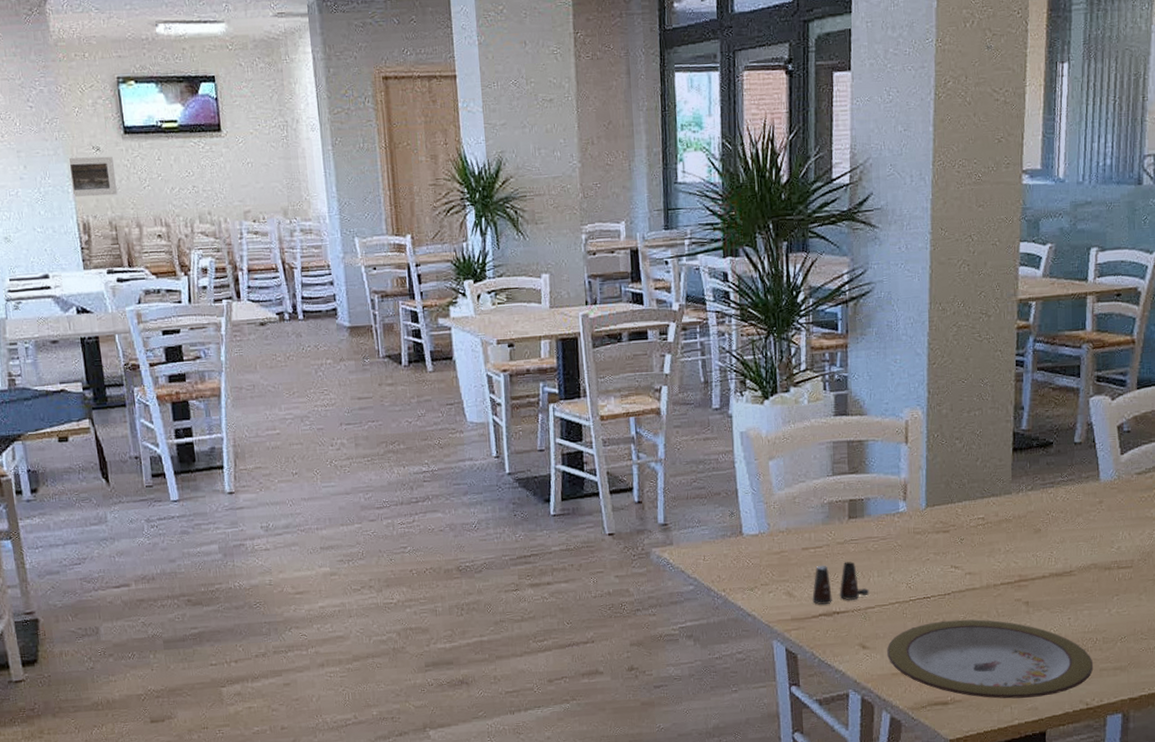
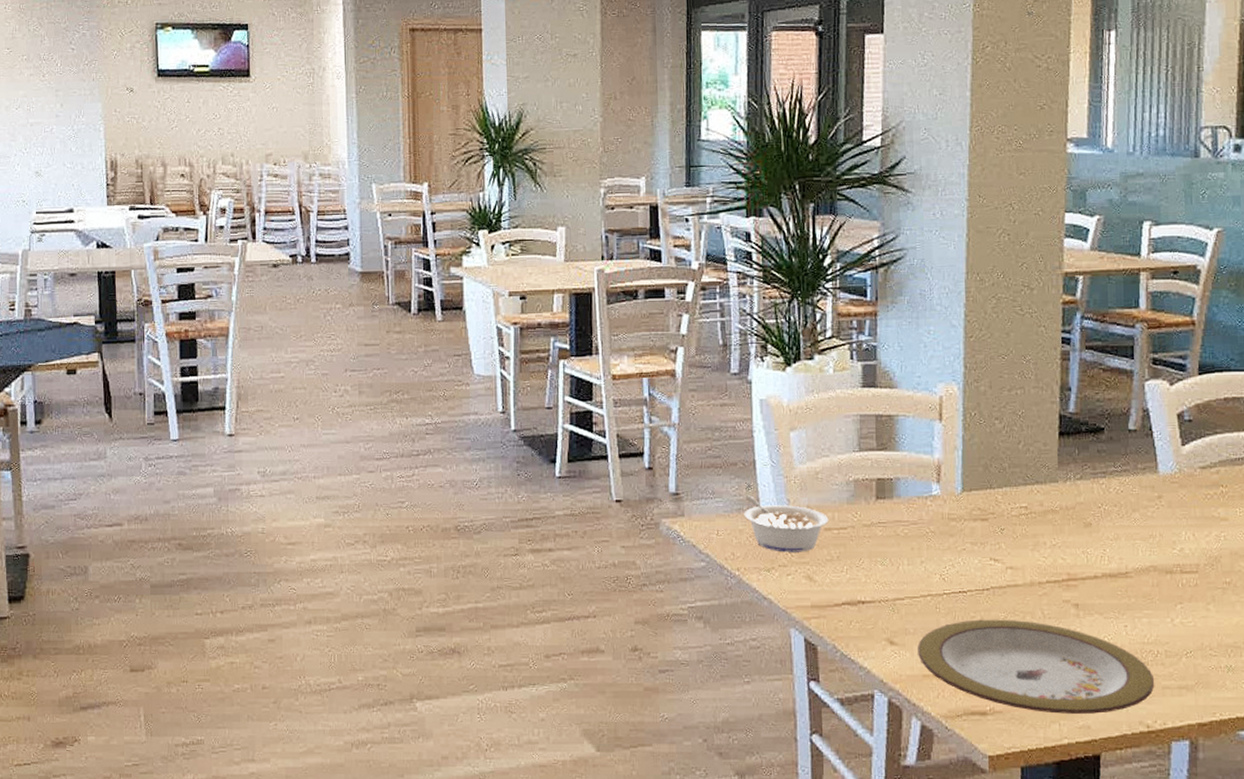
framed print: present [67,156,118,197] -> none [102,97,147,136]
legume: none [728,522,806,572] -> present [744,495,829,552]
salt shaker: present [812,561,870,605] -> none [835,546,899,592]

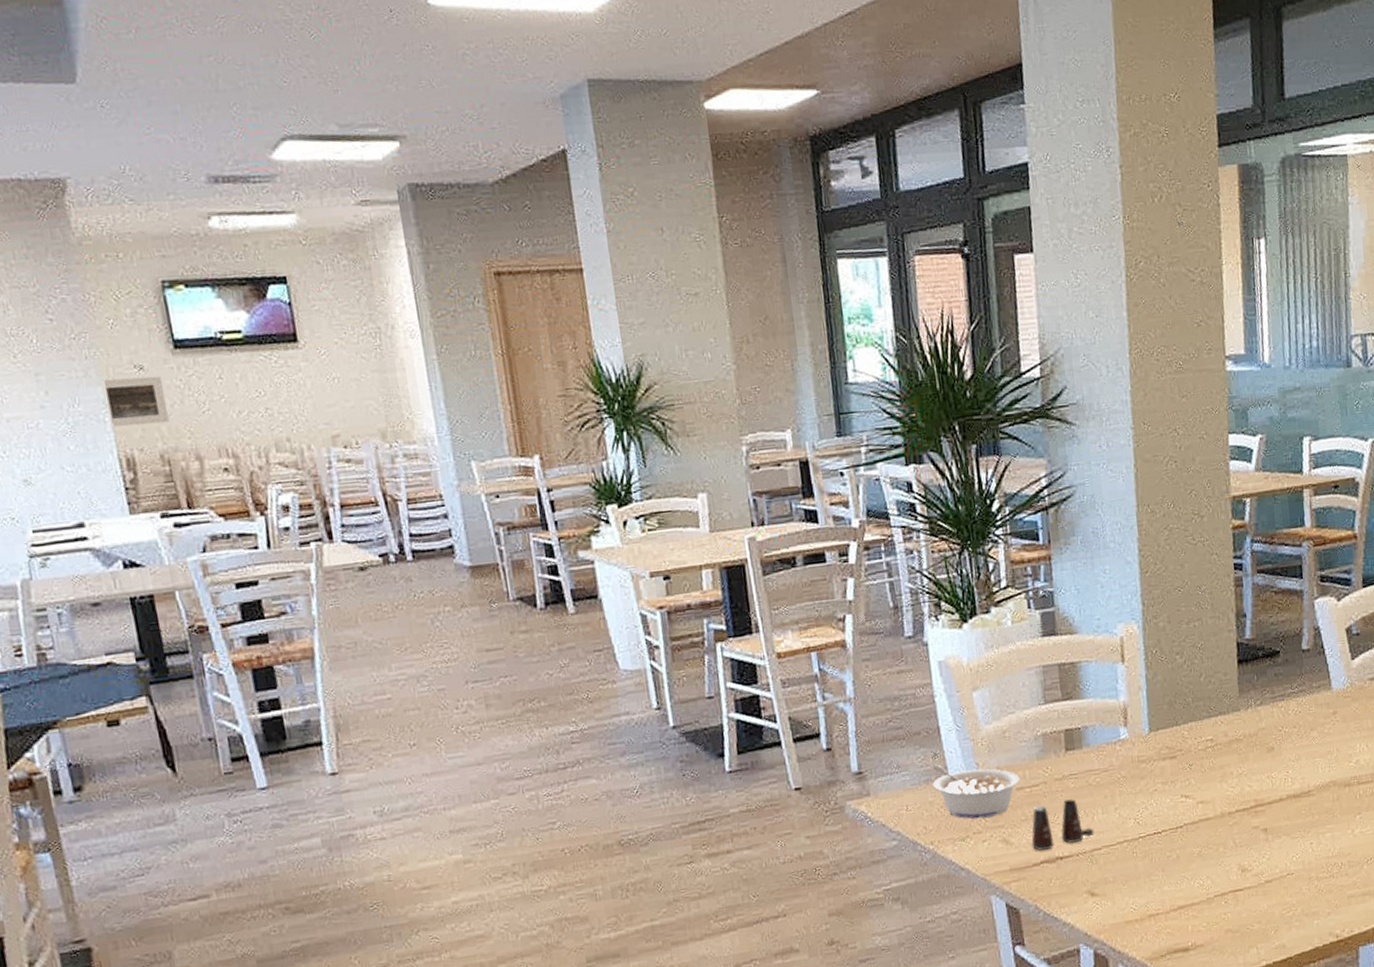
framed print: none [102,97,147,136] -> present [101,376,170,426]
salt shaker: none [835,546,899,592] -> present [1031,799,1095,851]
plate: present [918,619,1155,714] -> none [1118,852,1341,940]

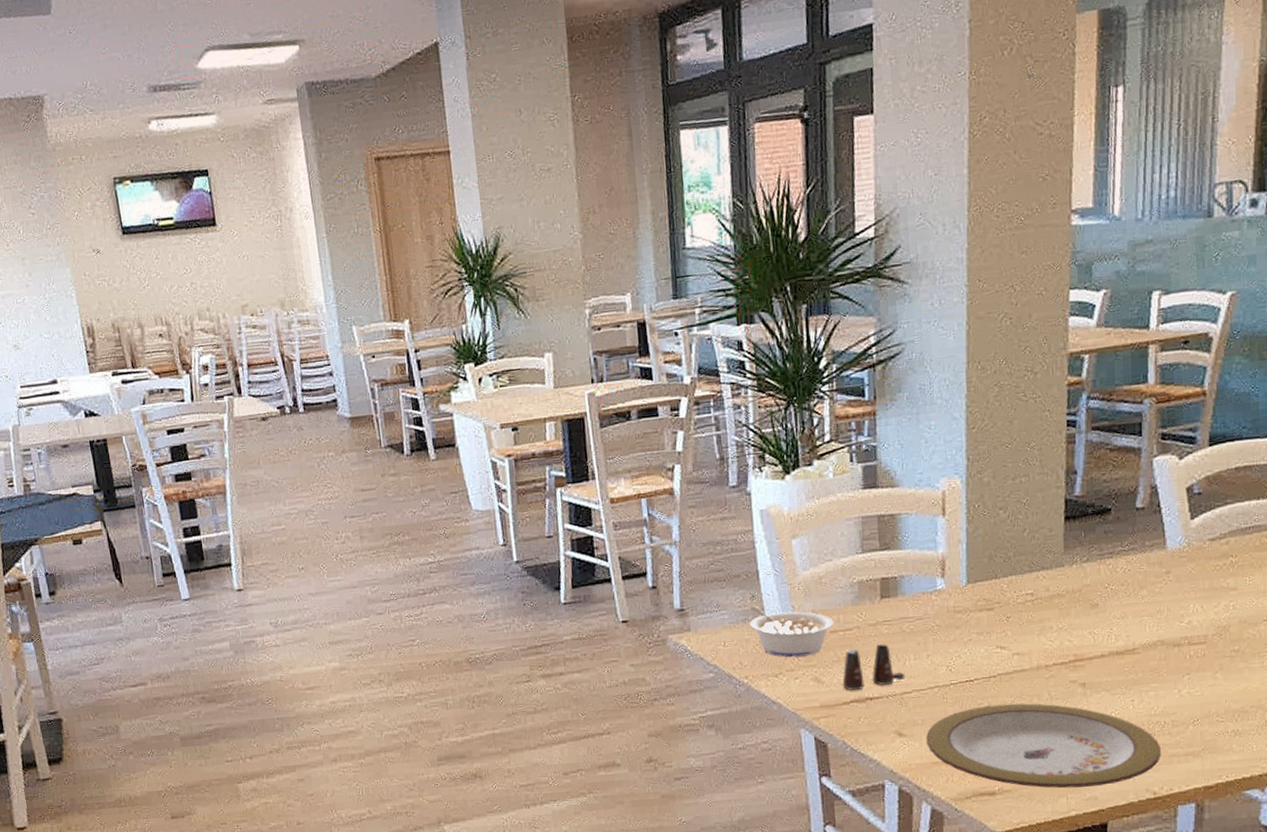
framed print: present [101,376,170,426] -> none [69,257,119,301]
plate: none [1118,852,1341,940] -> present [926,703,1162,789]

